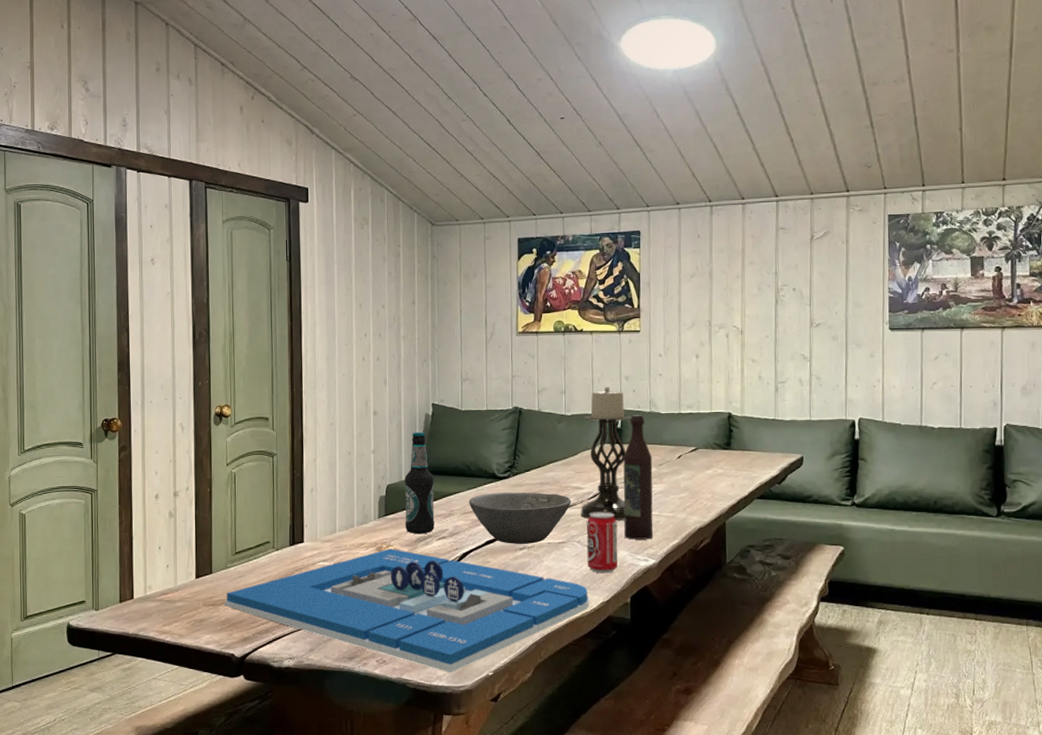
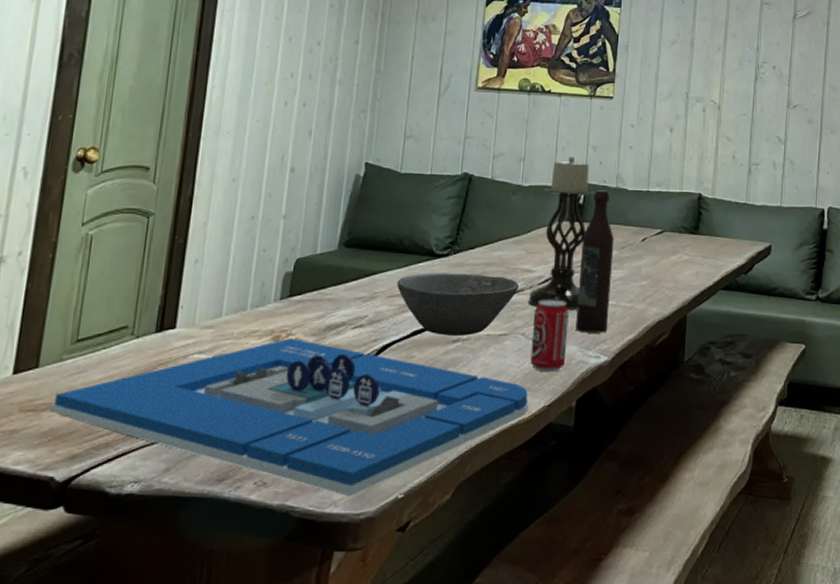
bottle: present [405,431,435,535] -> none [313,195,358,322]

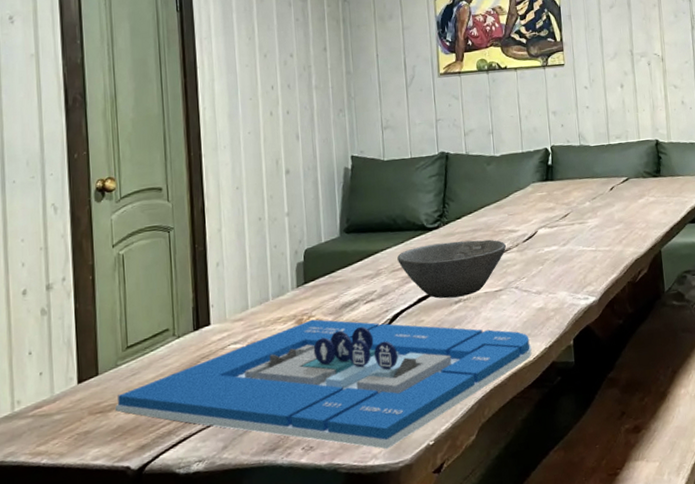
candle holder: present [528,157,595,310] -> none [514,123,562,262]
beverage can: present [530,299,569,373] -> none [524,252,558,319]
wine bottle: present [575,190,614,333] -> none [556,149,591,279]

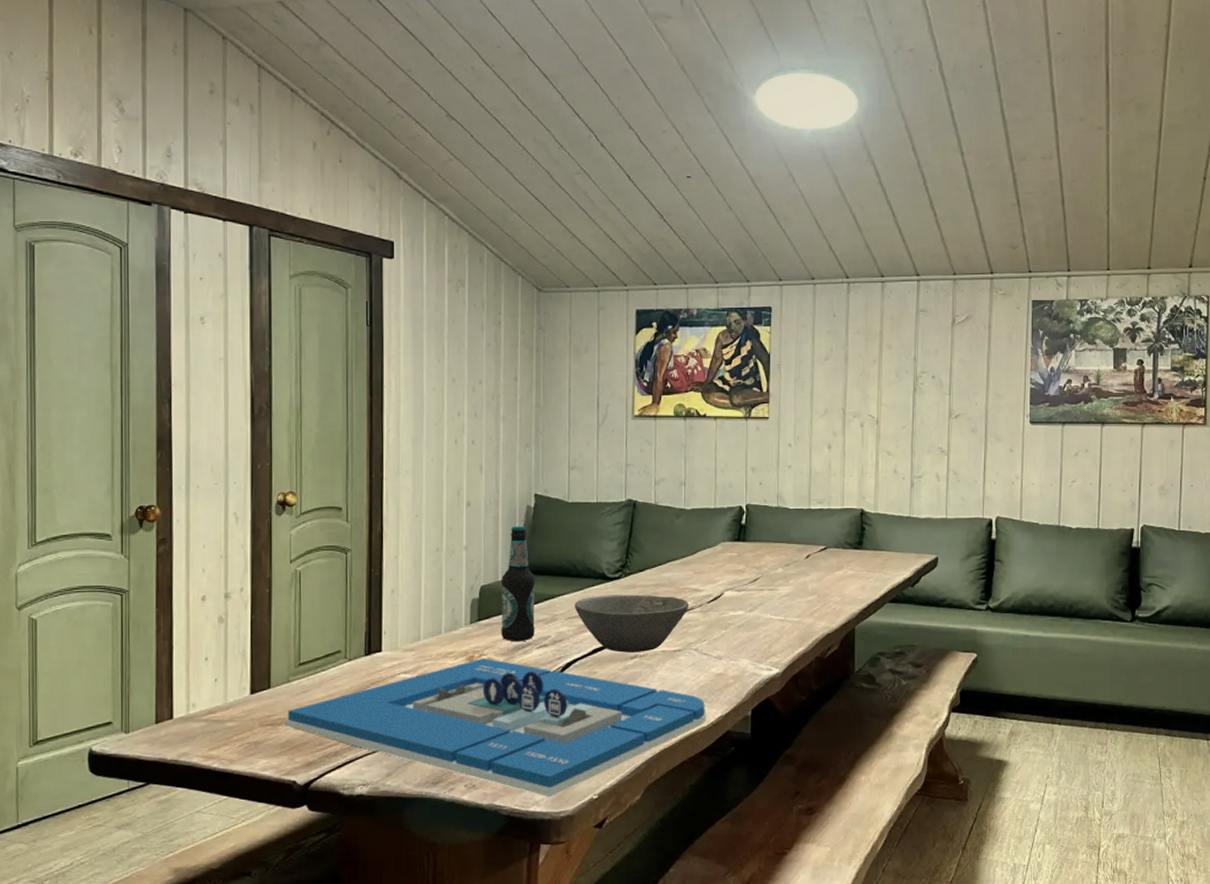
bottle: none [325,187,361,300] -> present [501,525,536,642]

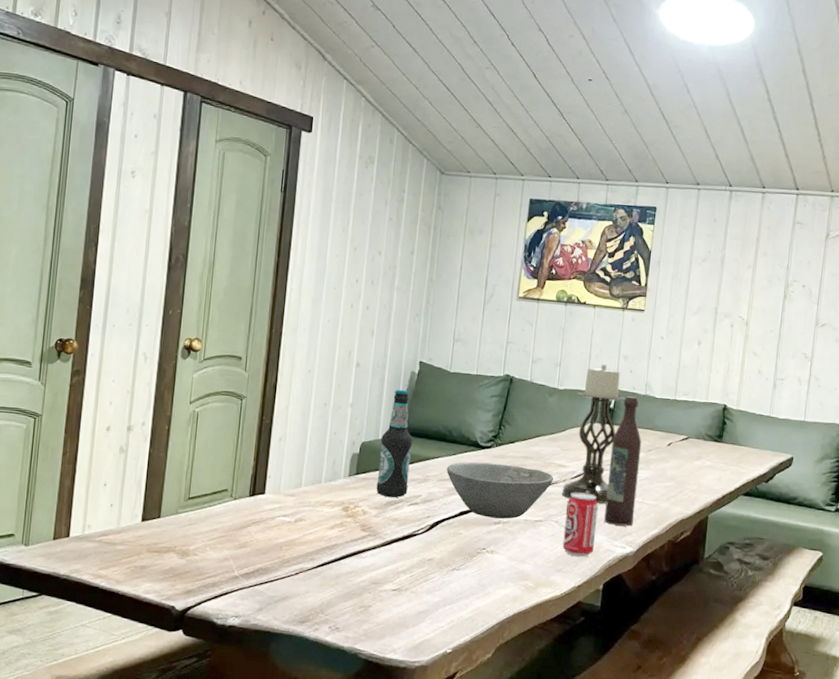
architectural model: present [284,658,707,798] -> none [169,509,561,647]
candle holder: none [698,479,756,626] -> present [561,364,625,504]
beverage can: none [705,616,739,685] -> present [562,492,599,558]
wine bottle: none [746,510,779,647] -> present [604,396,642,526]

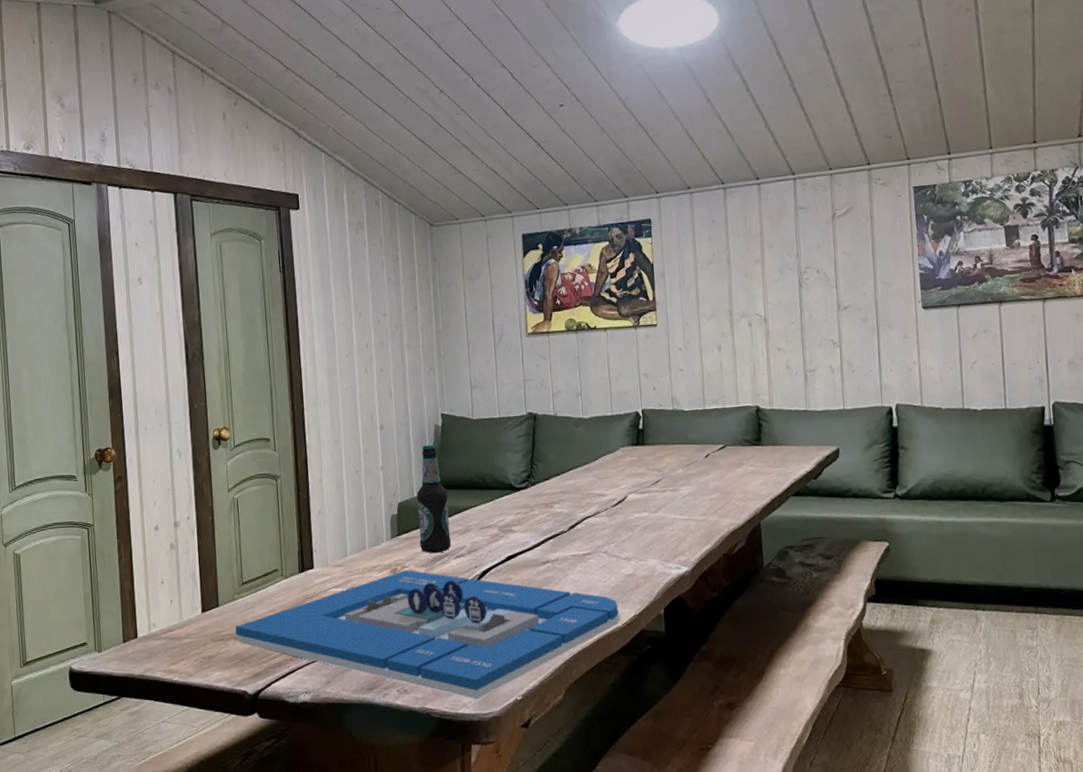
architectural model: none [169,509,561,647] -> present [233,570,621,700]
bowl: present [446,461,553,519] -> none [486,502,595,559]
candle holder: present [561,364,625,504] -> none [603,386,653,527]
beverage can: present [562,492,599,558] -> none [612,518,648,585]
wine bottle: present [604,396,642,526] -> none [647,413,684,547]

